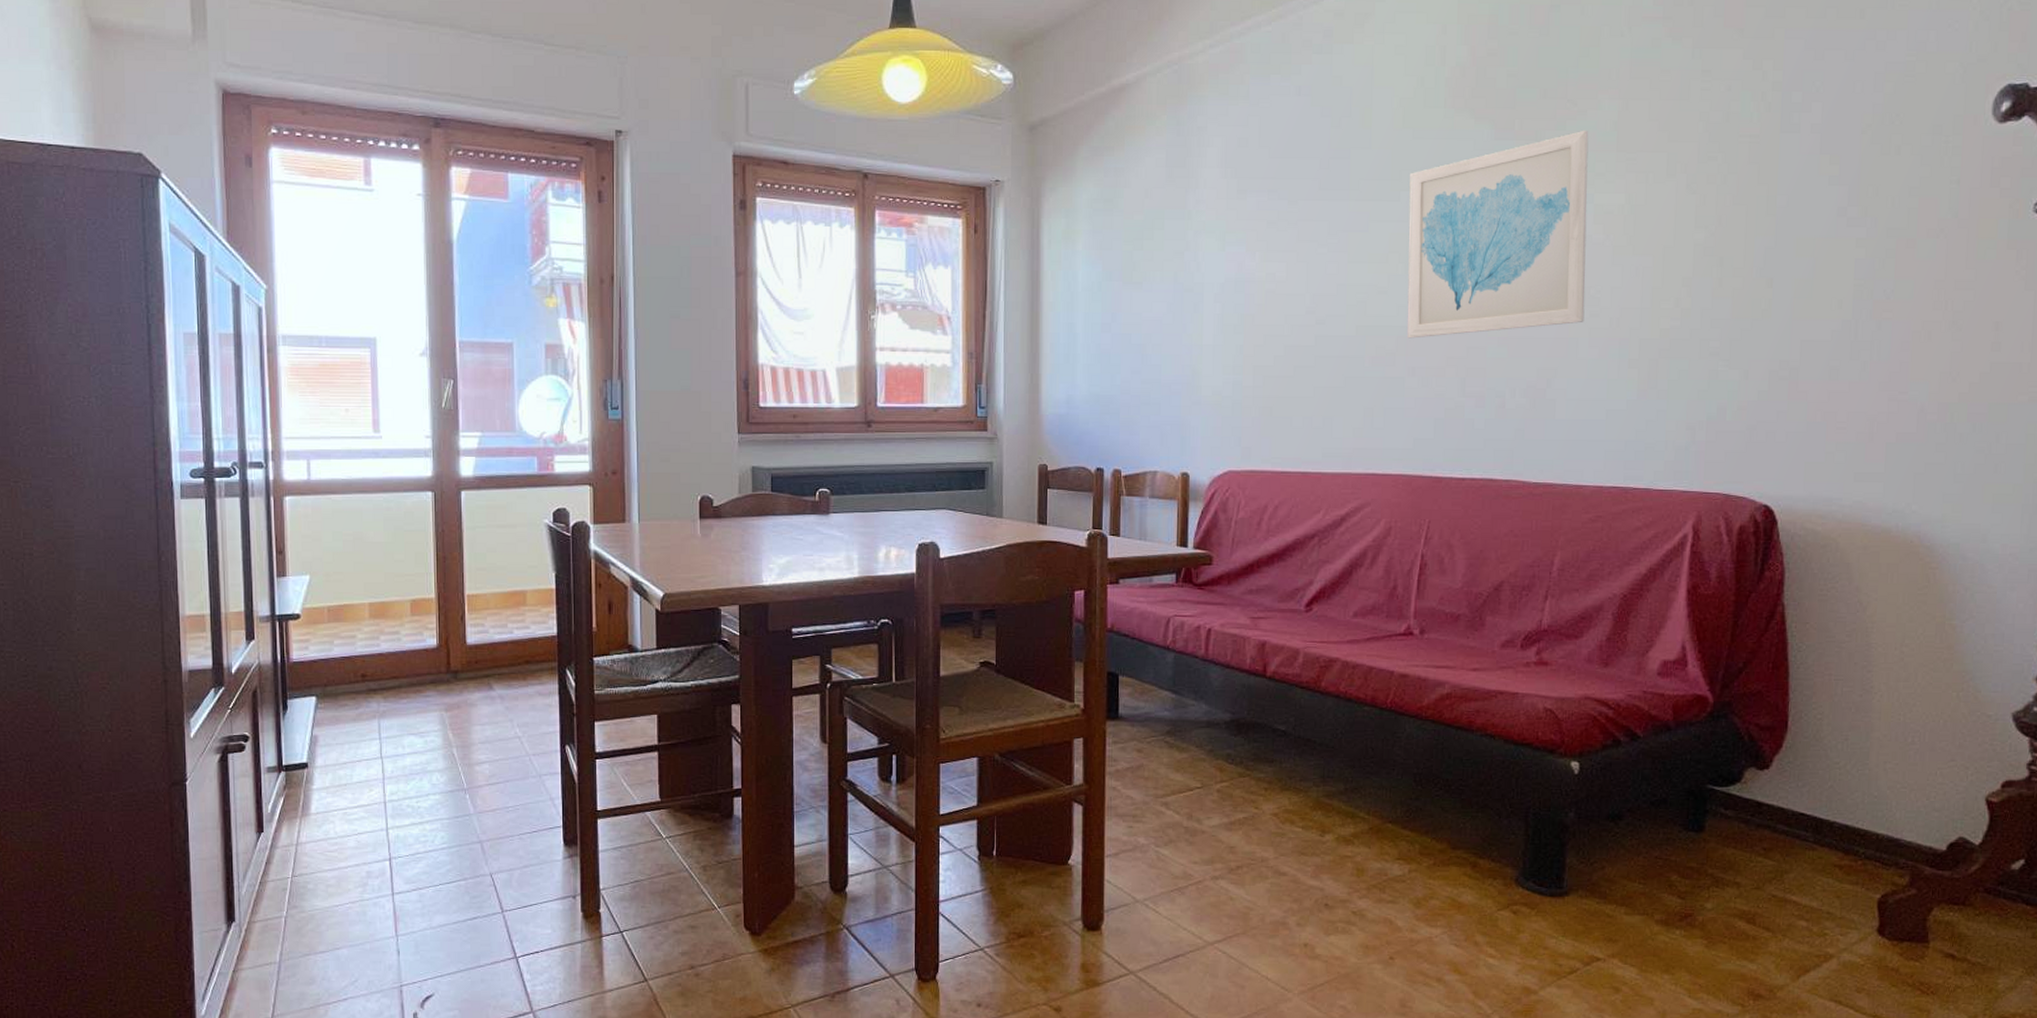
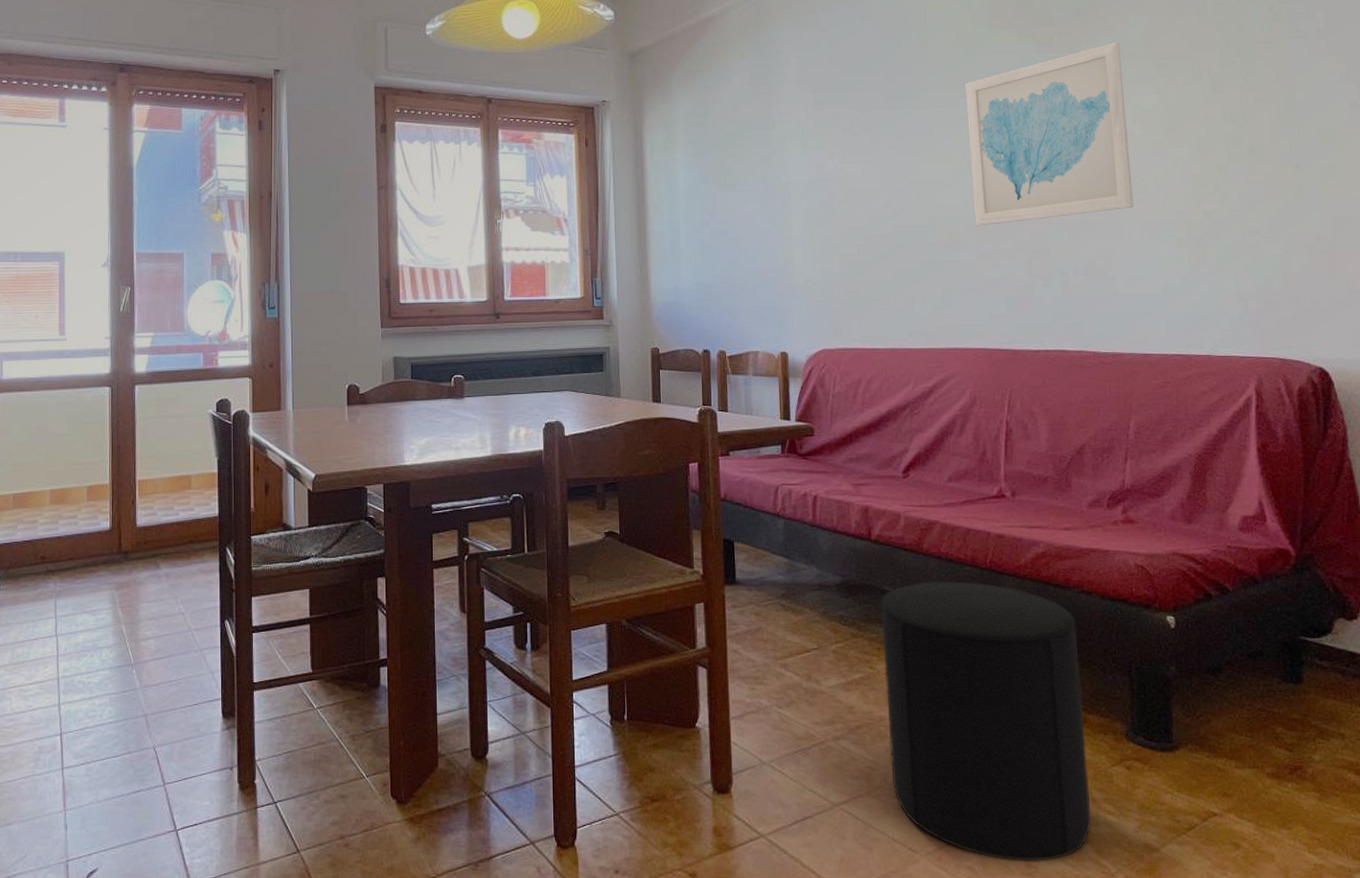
stool: none [1269,721,1476,1002] -> present [881,581,1091,862]

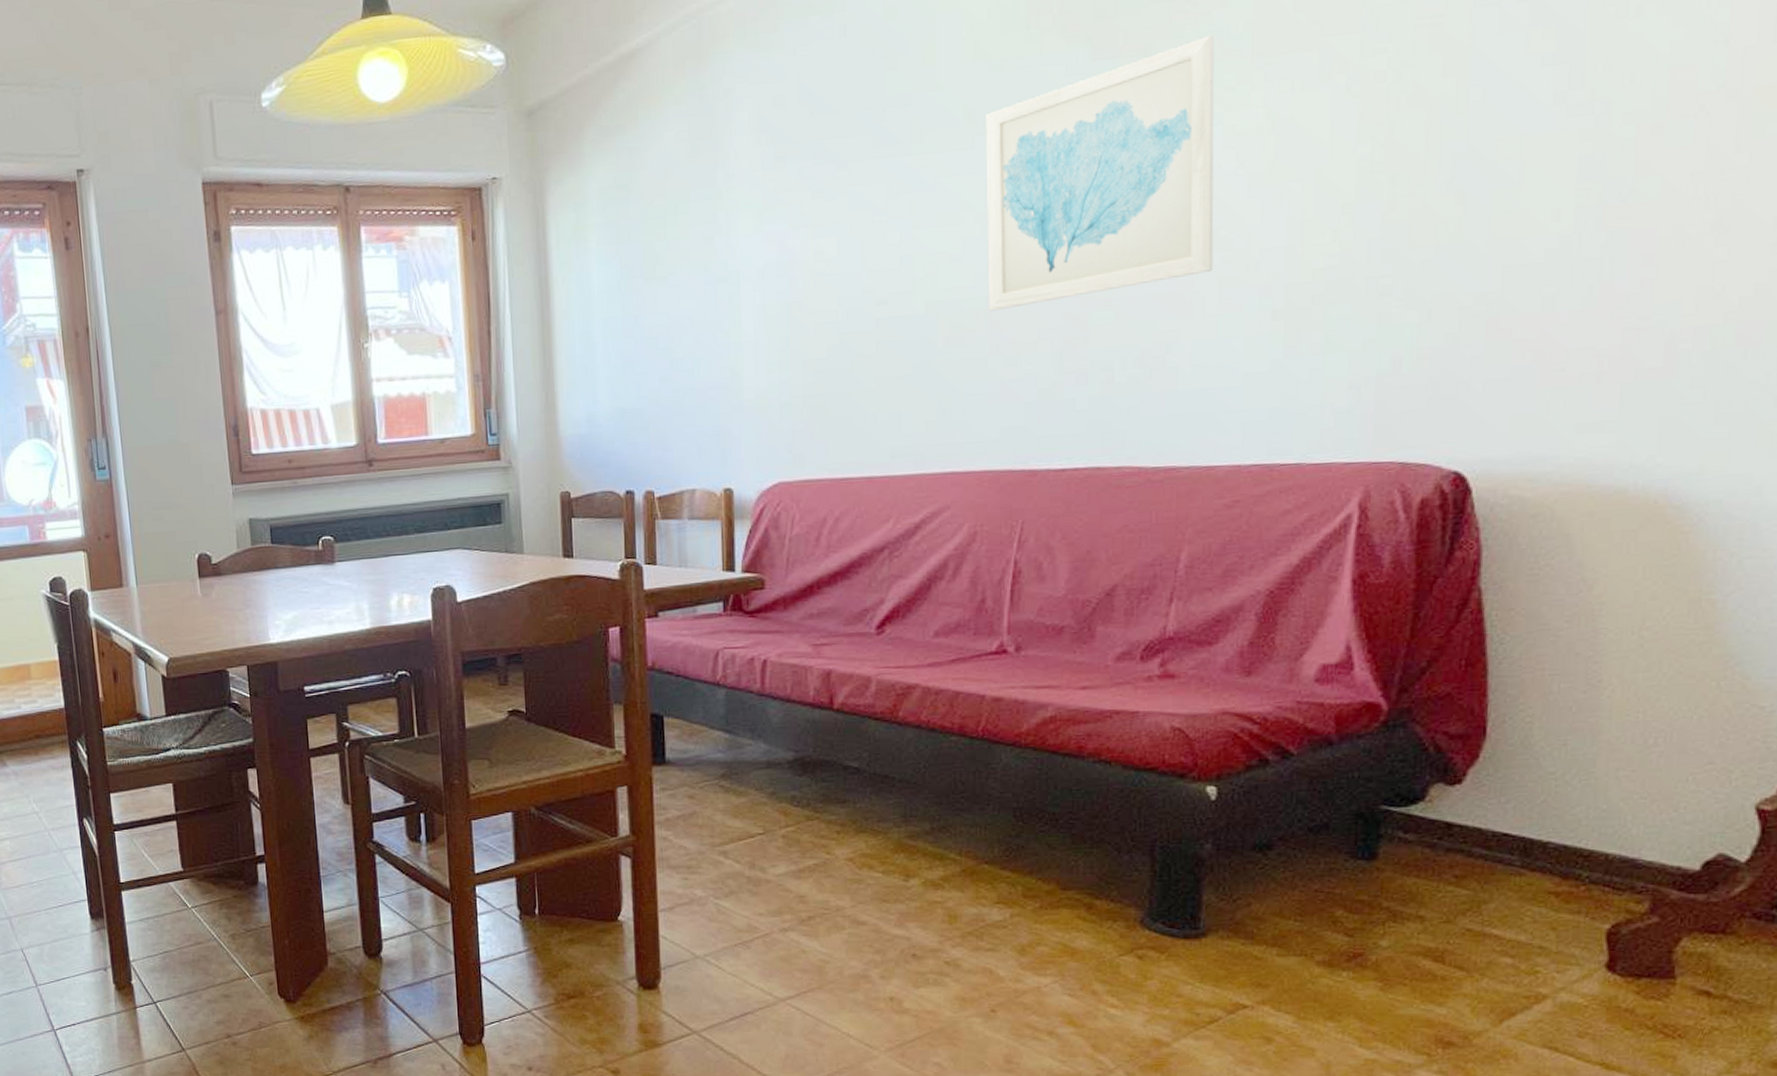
stool: present [881,581,1091,862] -> none [843,753,1090,1058]

